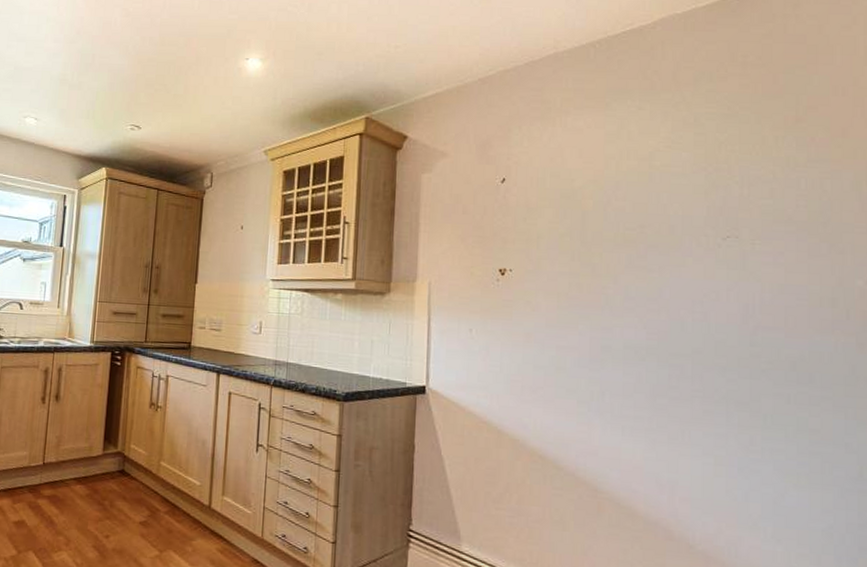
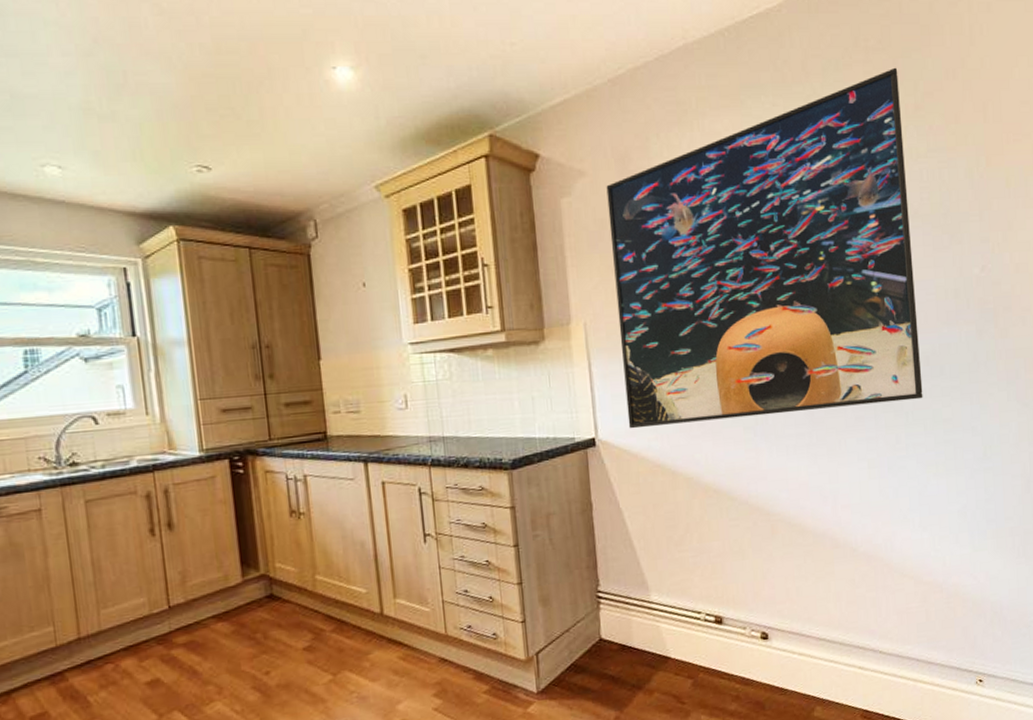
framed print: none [459,82,786,404] -> present [606,67,923,429]

